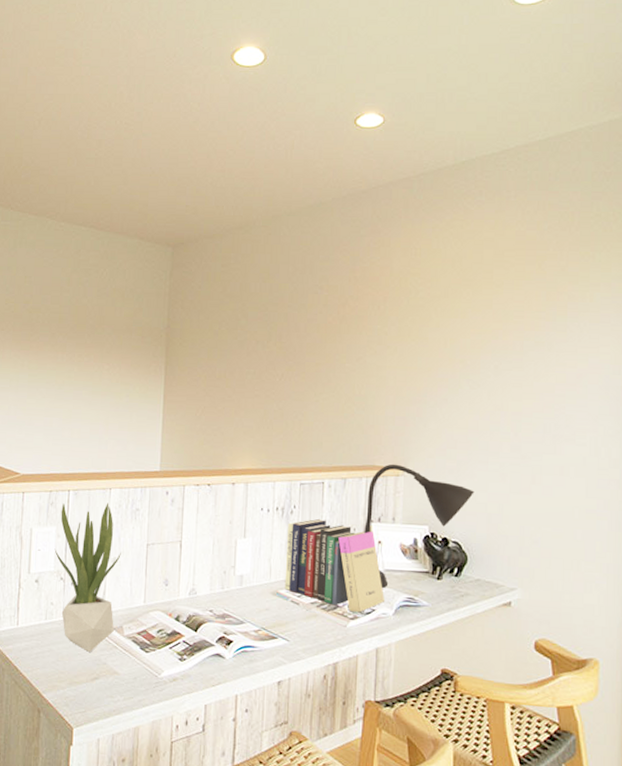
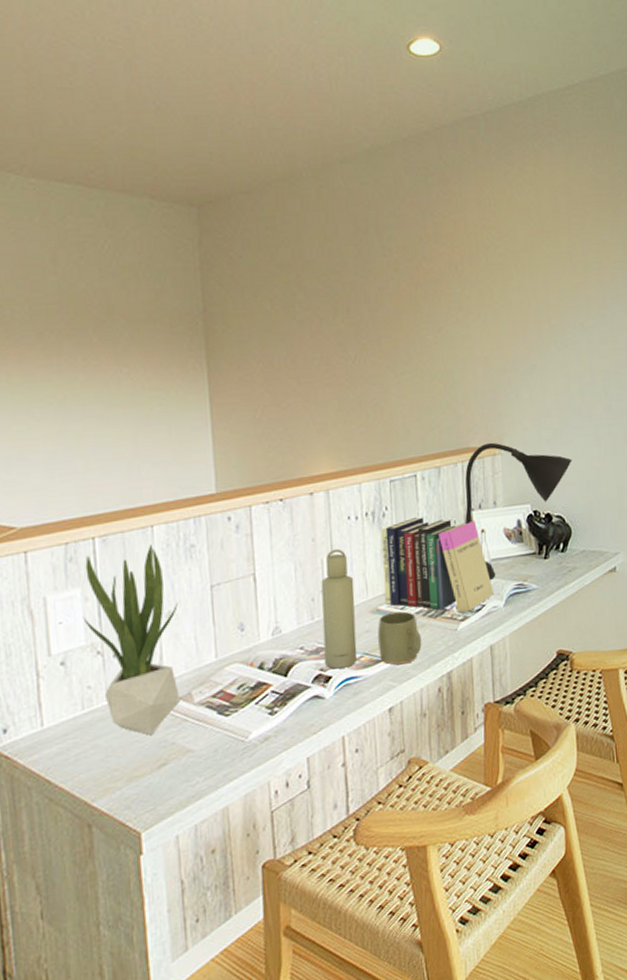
bottle: none [229,533,260,637] -> present [321,548,357,669]
mug: none [275,598,314,646] -> present [378,611,422,665]

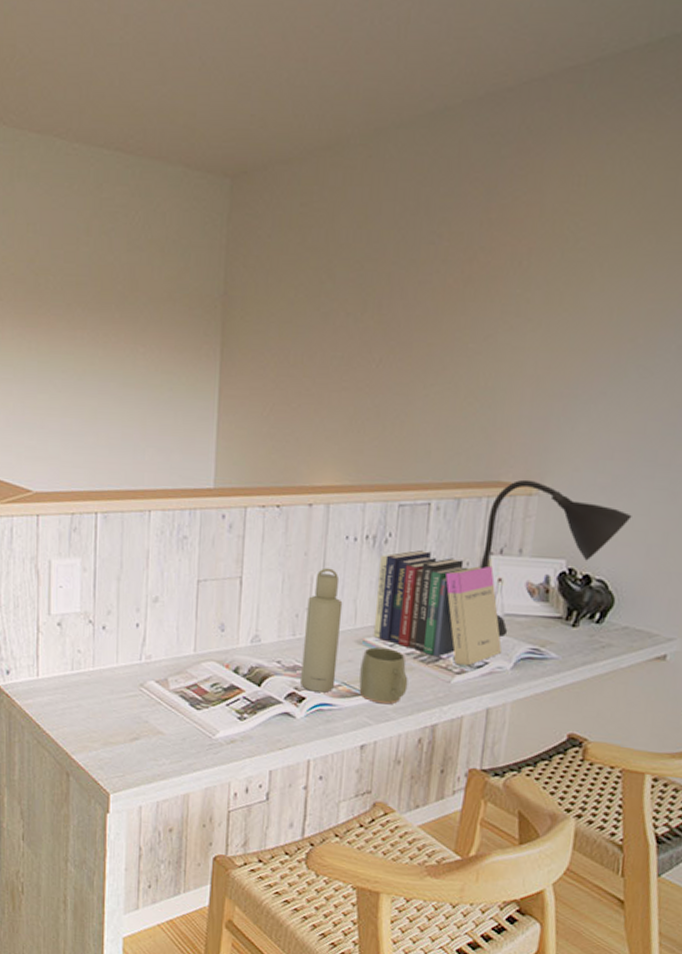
potted plant: present [82,544,180,735] -> none [80,528,165,708]

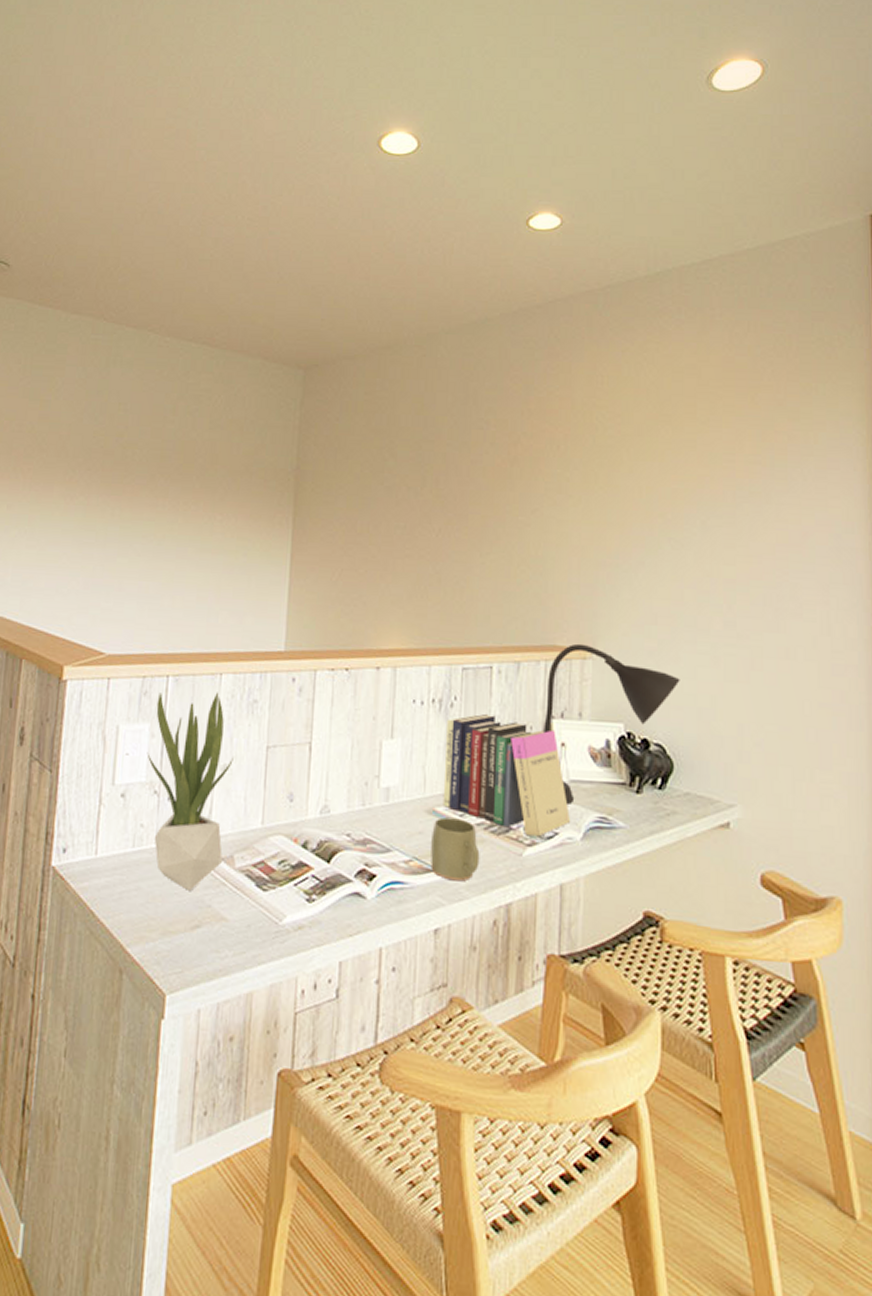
potted plant: none [80,528,165,708] -> present [147,692,234,891]
bottle: present [301,567,343,693] -> none [371,732,412,869]

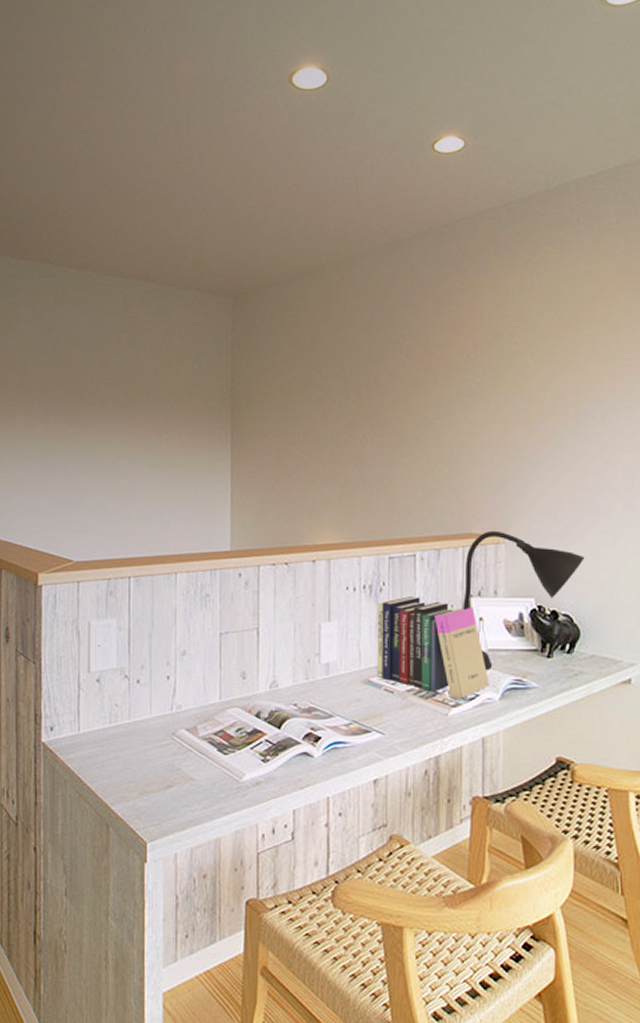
potted plant: present [147,692,234,891] -> none [116,589,191,757]
mug: present [430,817,480,881] -> none [368,686,411,739]

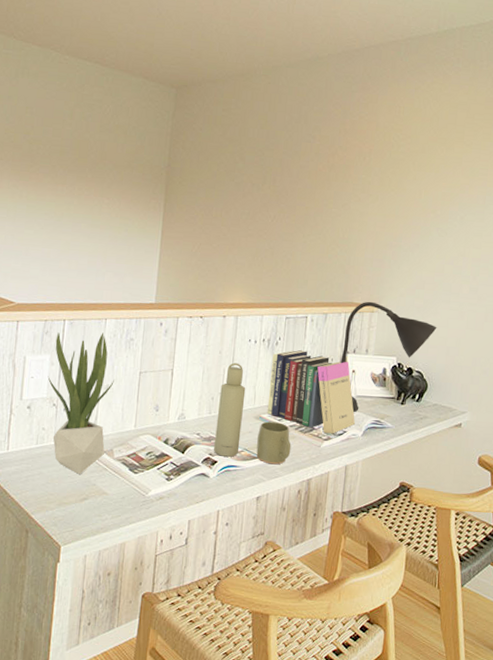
potted plant: none [116,589,191,757] -> present [47,332,114,474]
bottle: none [316,616,348,731] -> present [214,362,246,457]
mug: none [368,686,411,739] -> present [256,421,291,465]

